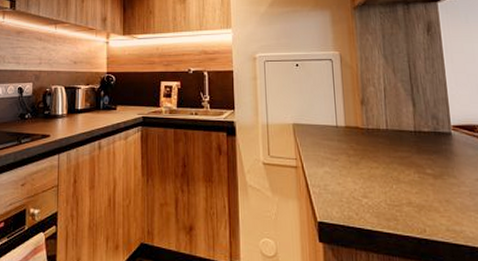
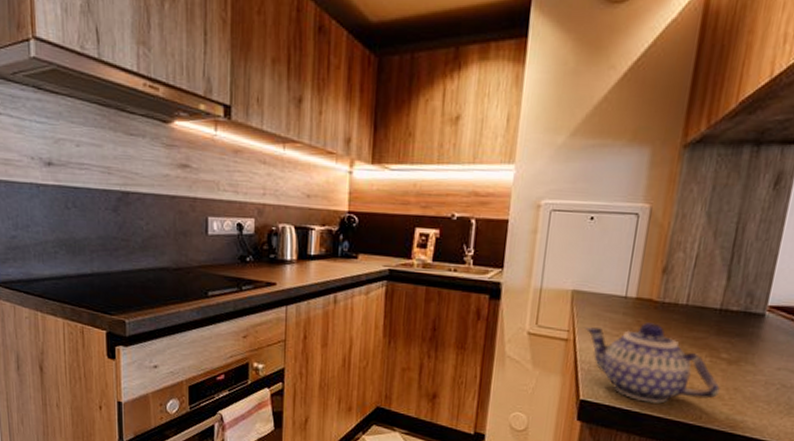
teapot: none [309,147,434,220] -> present [585,322,720,404]

